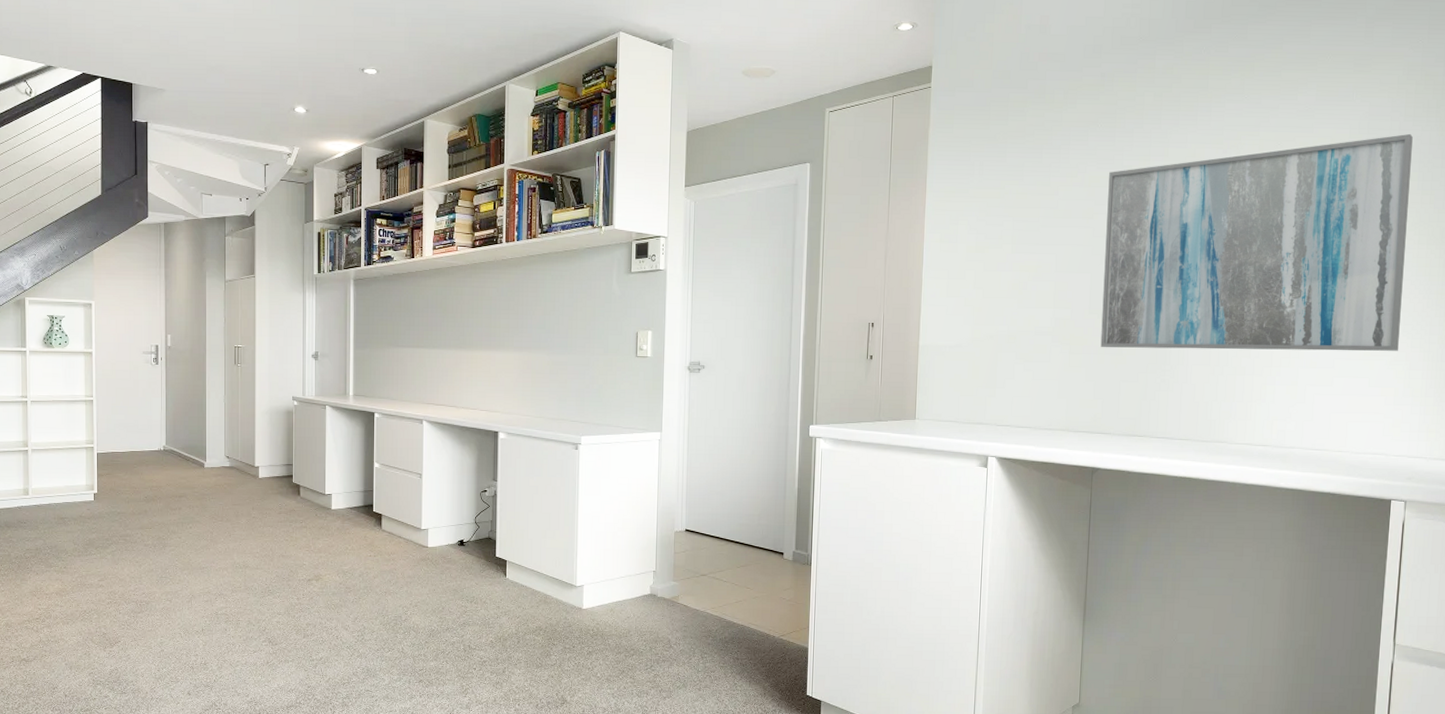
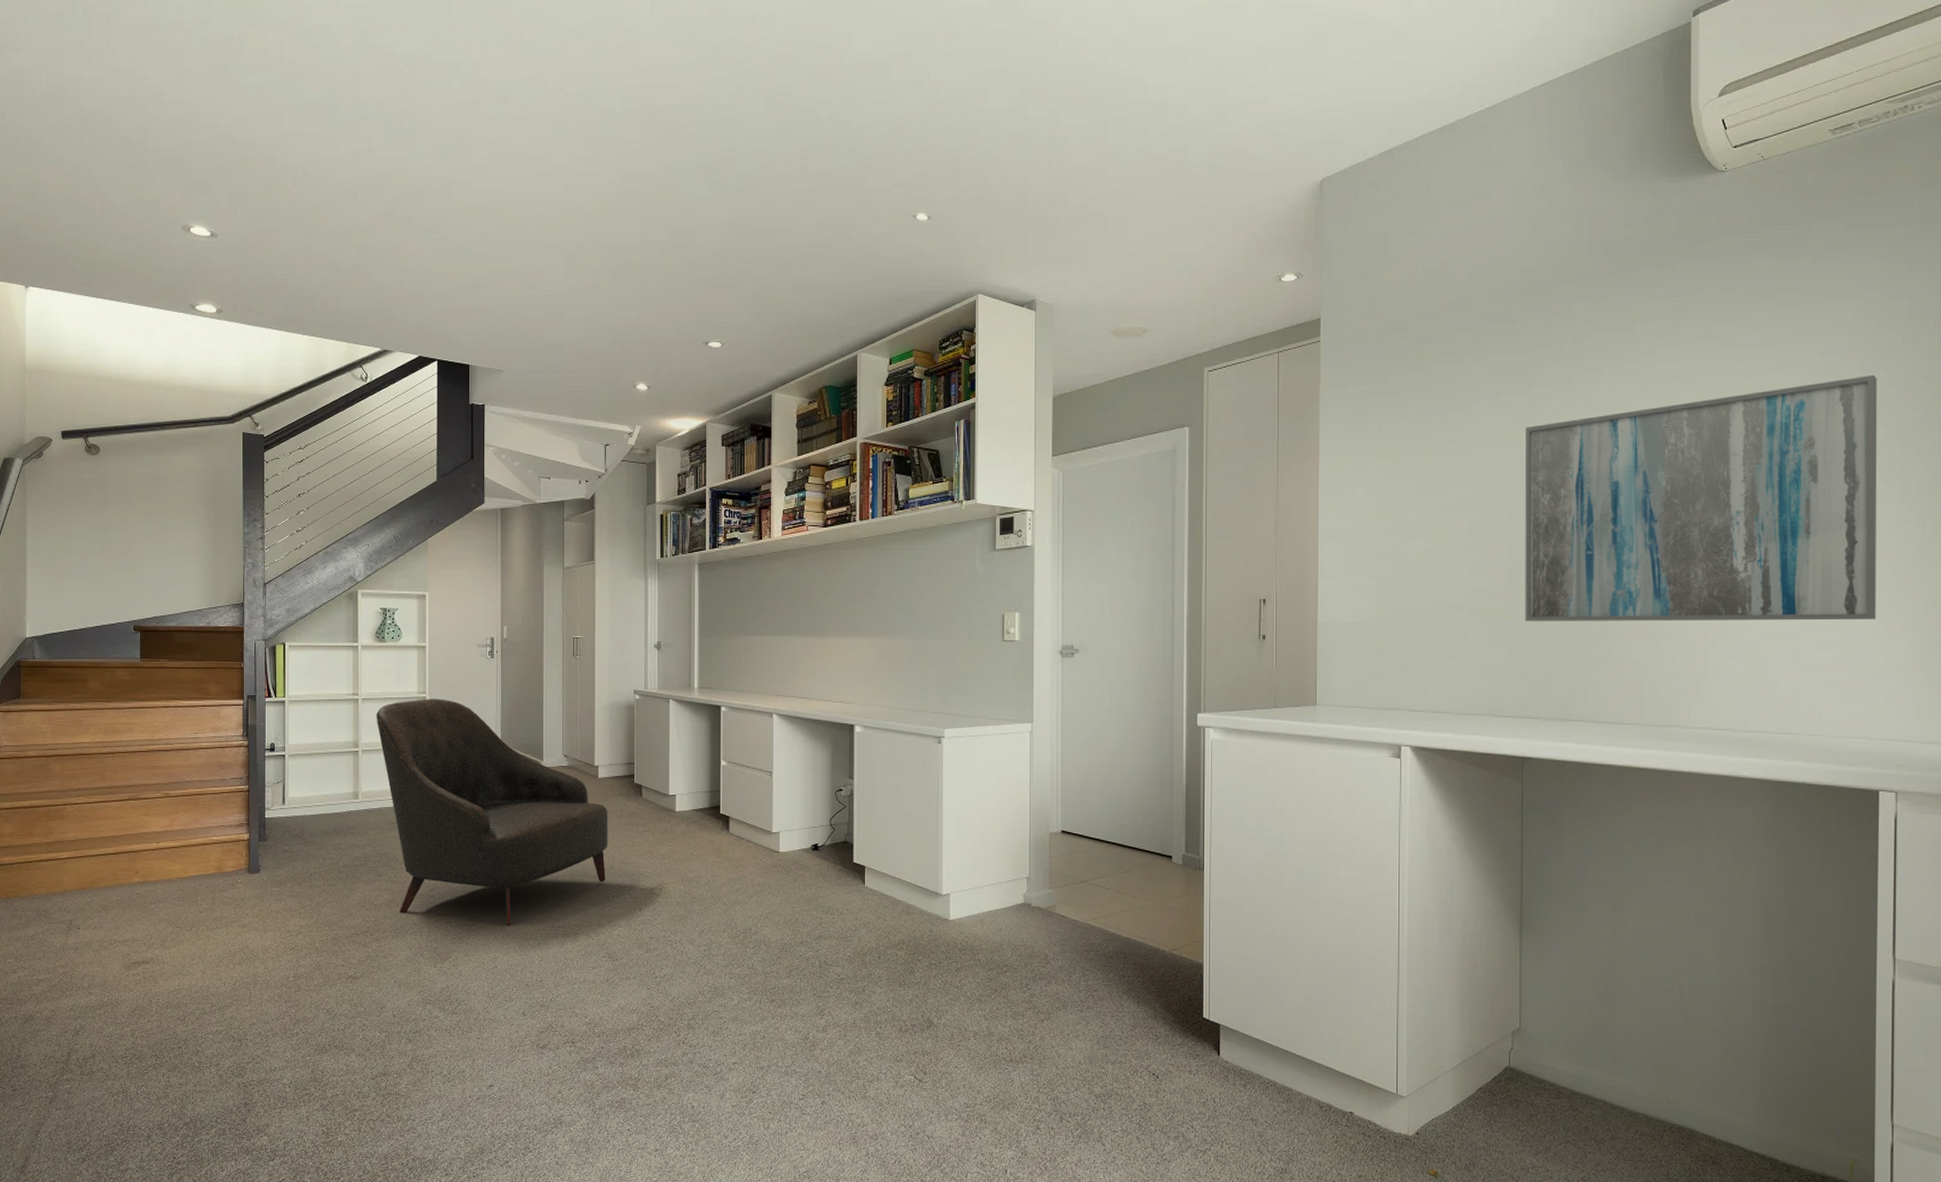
leather: none [44,402,268,613] -> present [376,699,608,926]

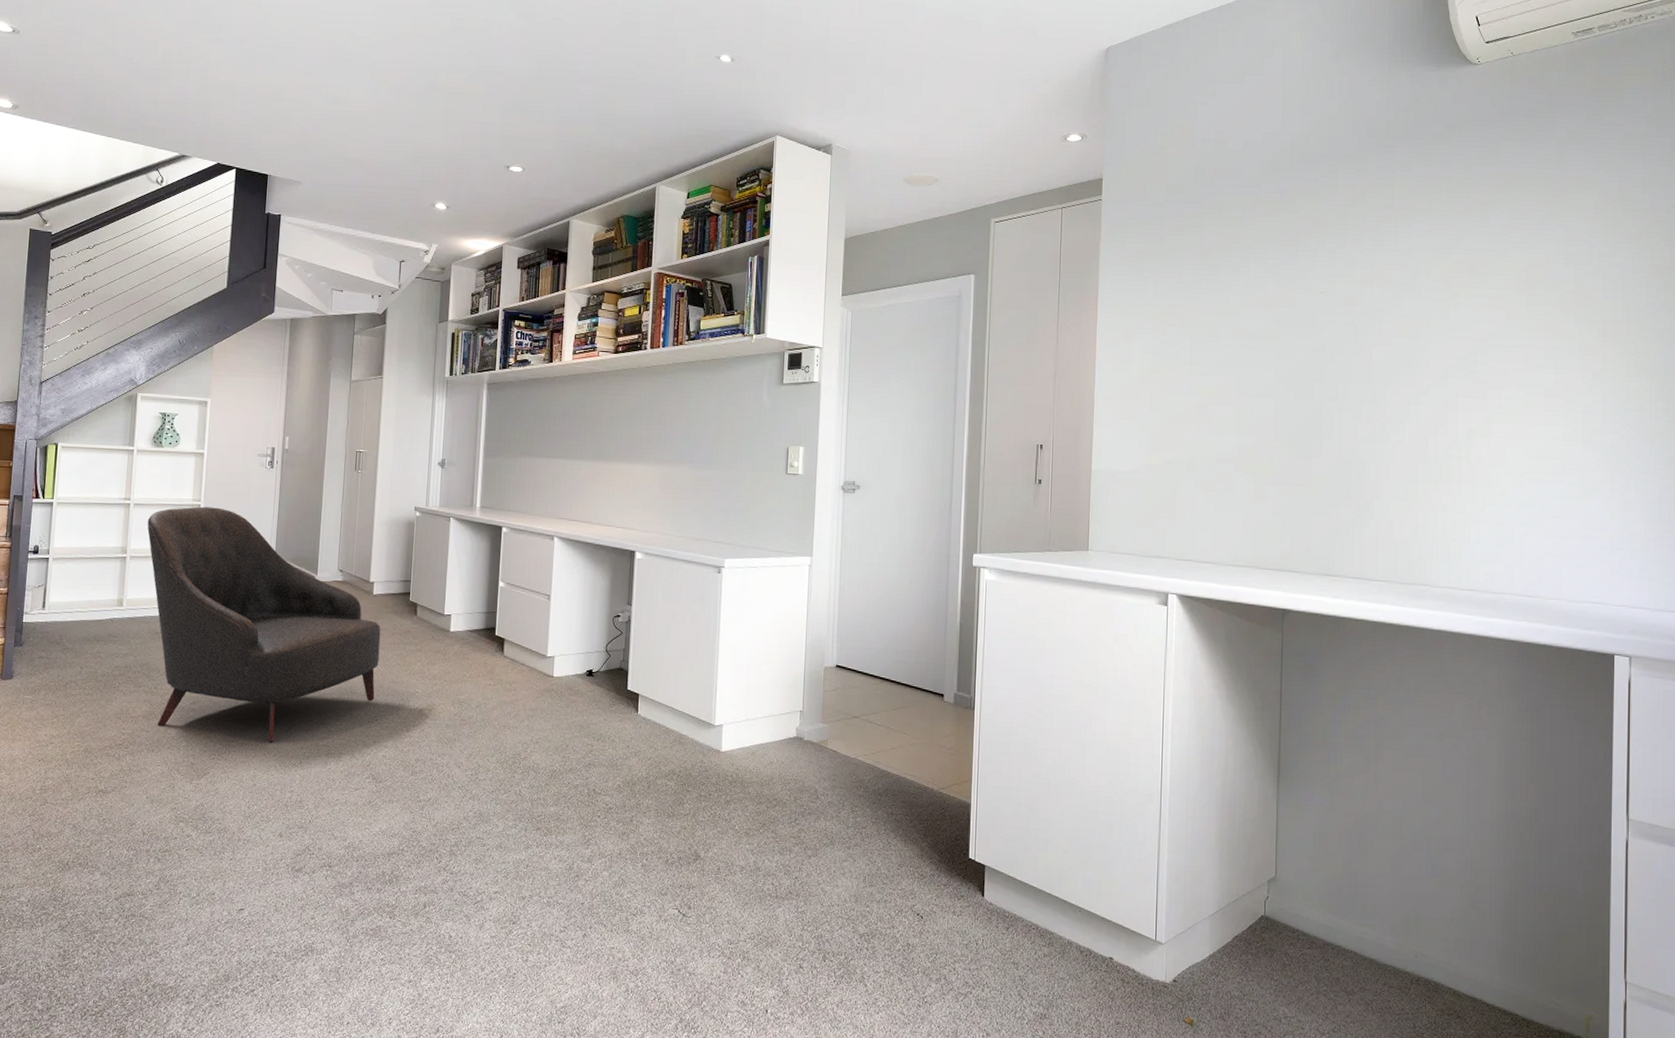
wall art: present [1525,374,1877,622] -> none [1288,260,1614,491]

